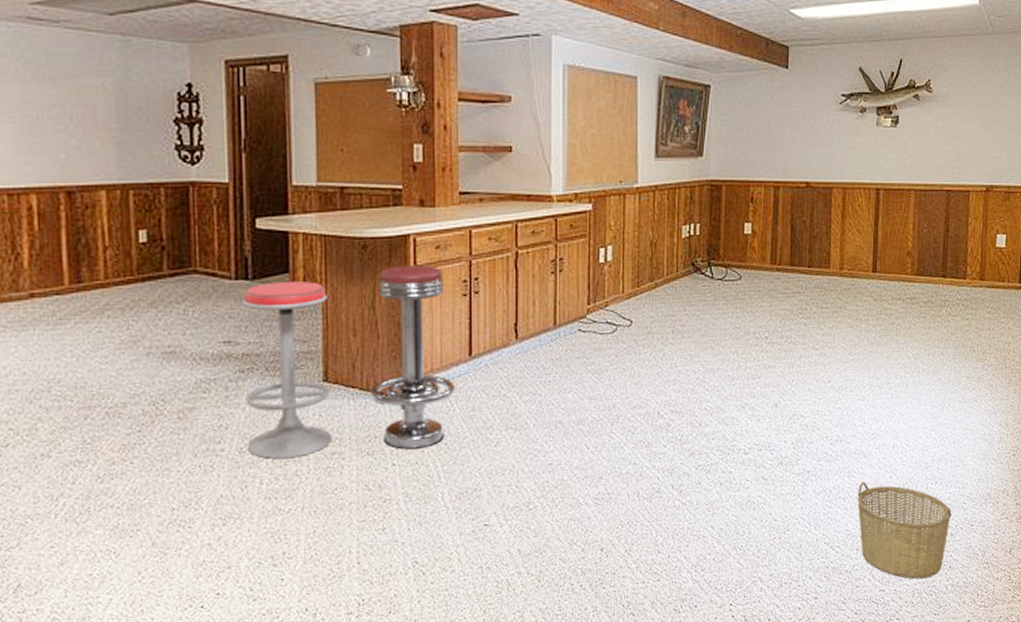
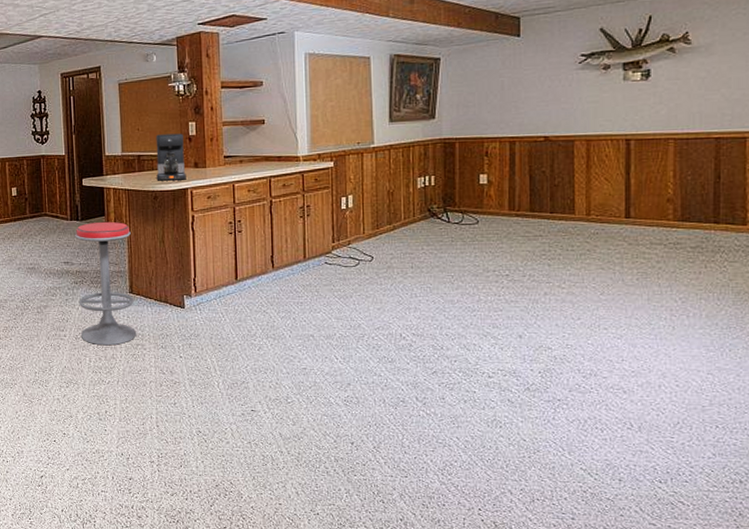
coffee maker: none [366,159,408,224] -> present [156,133,186,181]
bar stool: present [370,264,456,450] -> none [162,210,226,347]
basket: present [857,481,952,579] -> none [617,416,740,521]

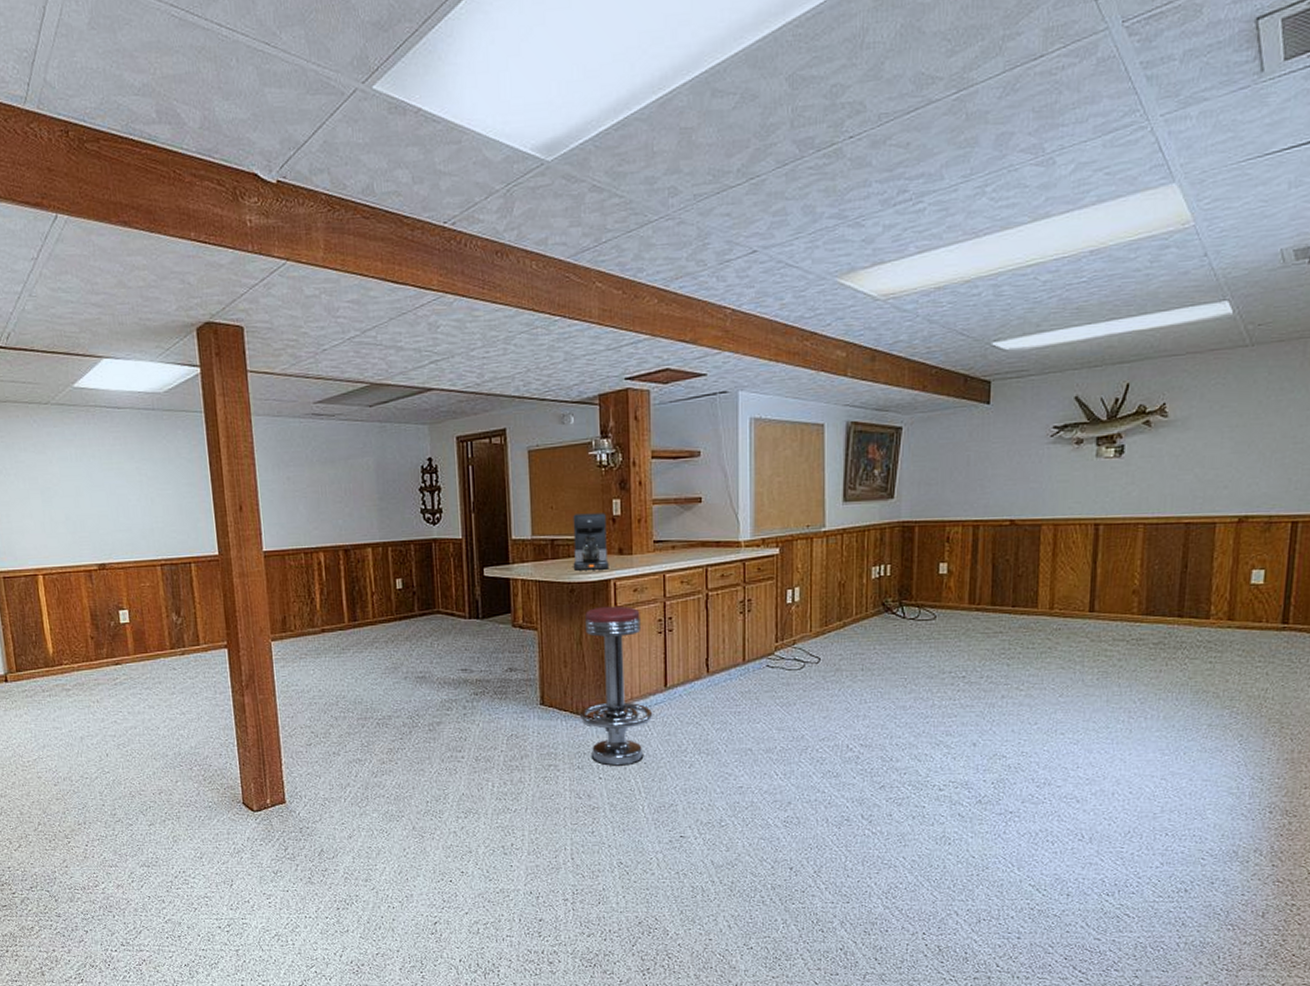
bar stool: present [75,221,136,346] -> none [474,619,548,768]
bar stool: none [162,210,226,347] -> present [579,606,653,766]

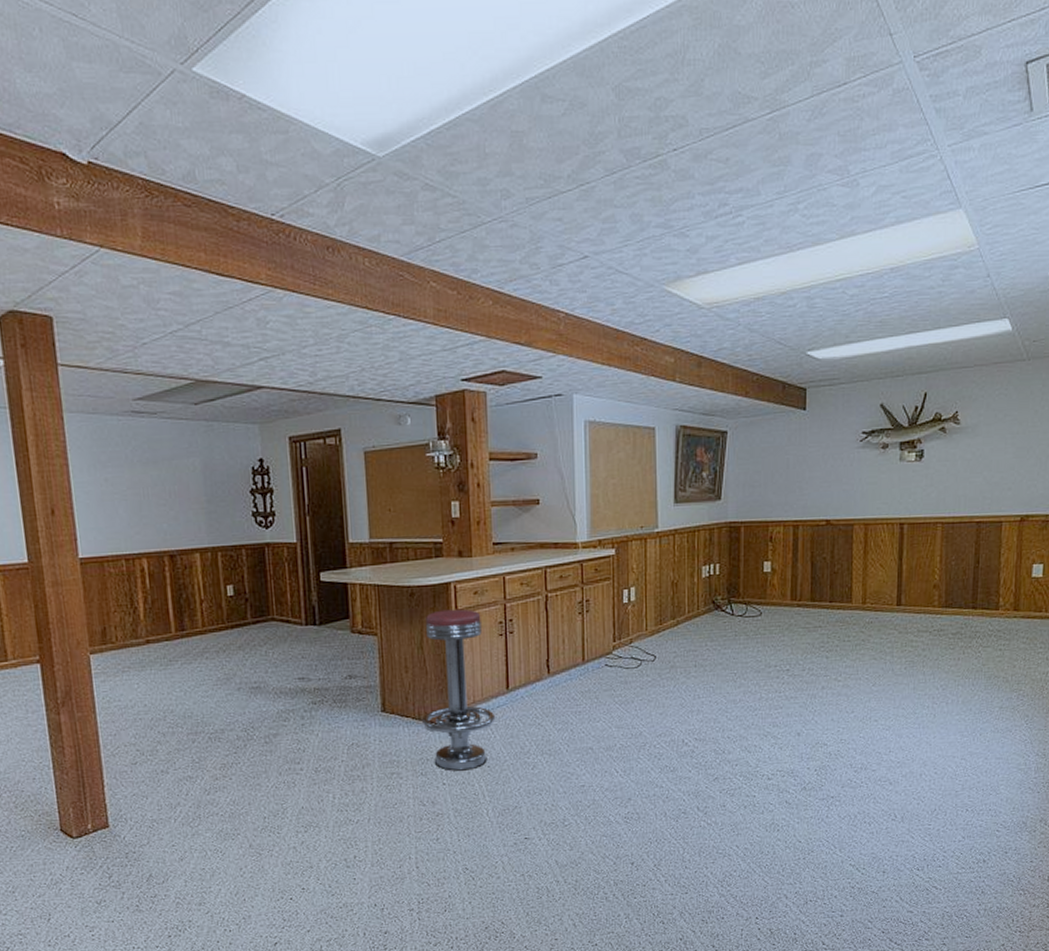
coffee maker: present [573,513,609,571] -> none [411,515,449,574]

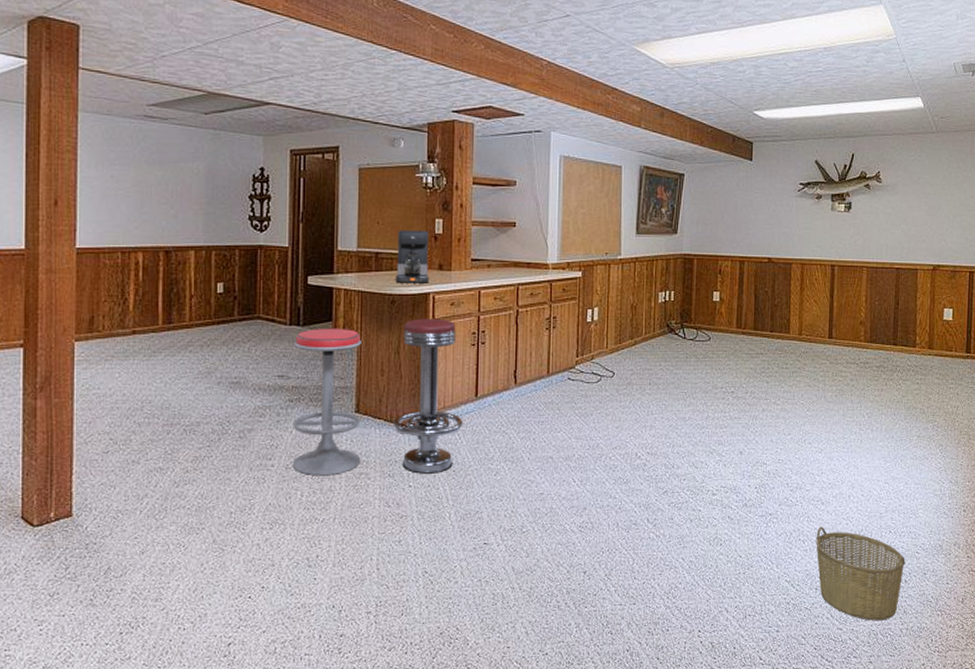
bar stool: none [311,625,390,778] -> present [292,327,362,476]
coffee maker: none [411,515,449,574] -> present [395,230,429,283]
basket: none [883,807,984,903] -> present [816,526,905,621]

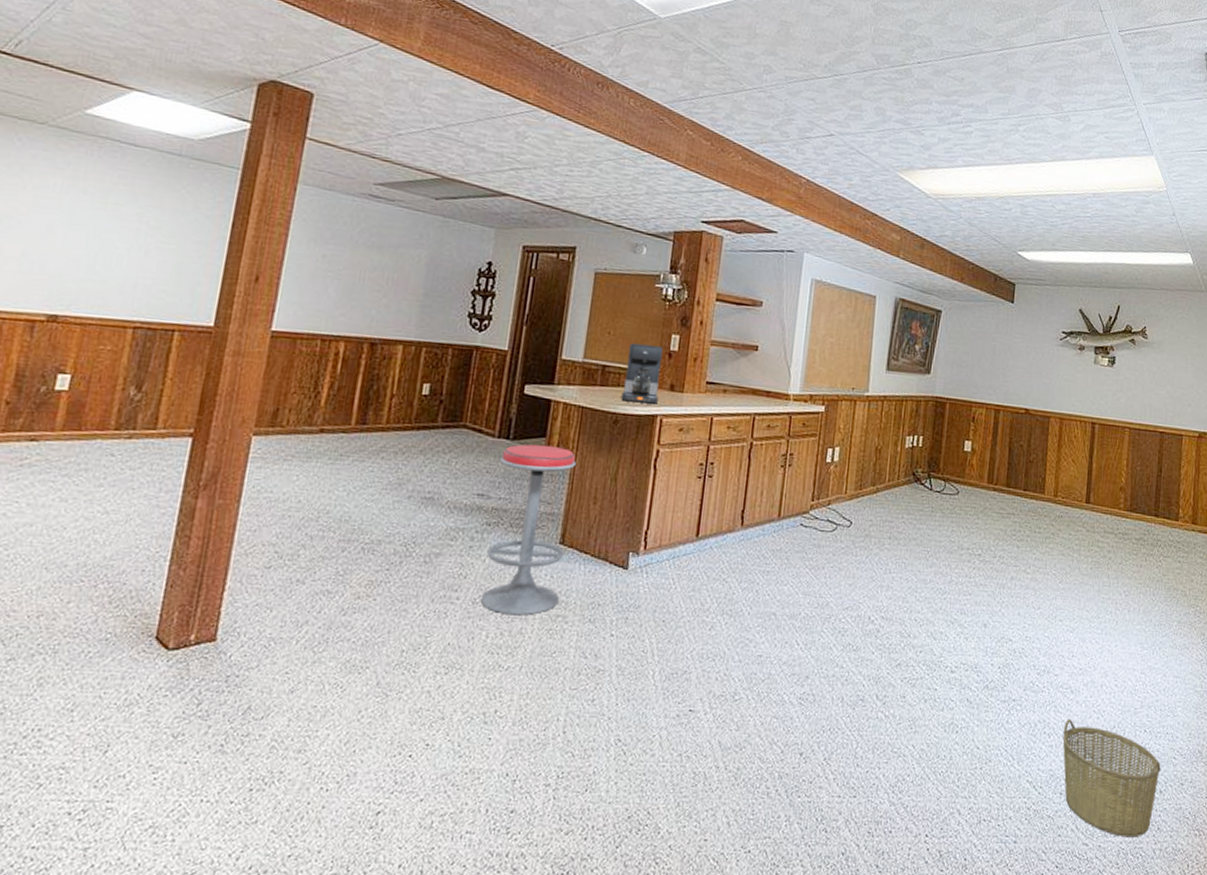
bar stool: present [393,318,464,474] -> none [600,442,683,623]

